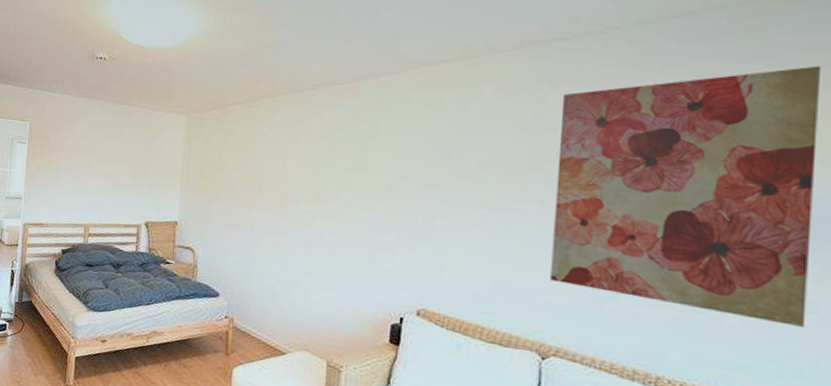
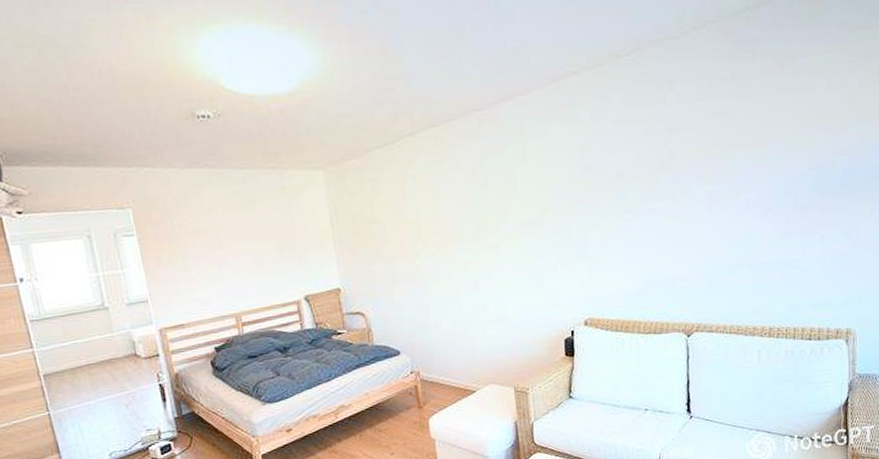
wall art: present [550,65,822,327] -> none [679,40,863,268]

